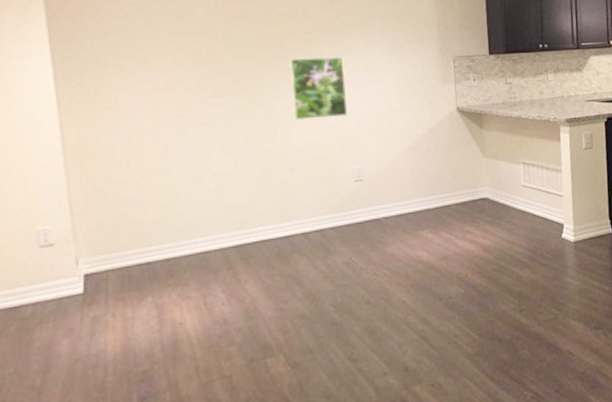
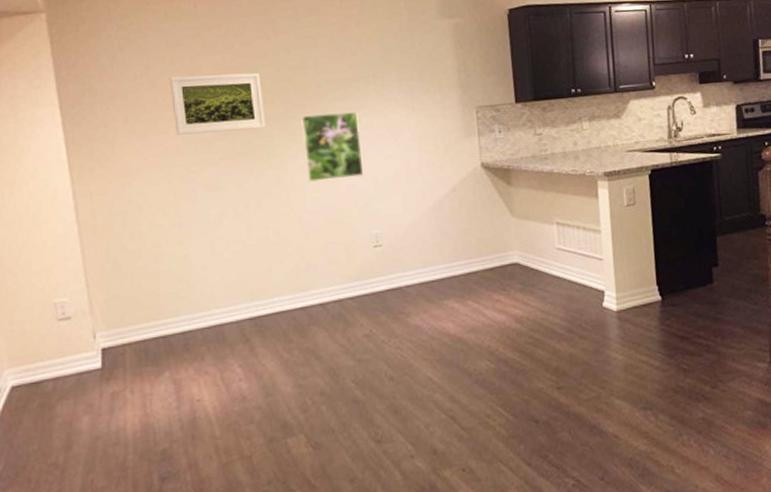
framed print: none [161,17,256,73] -> present [169,73,266,135]

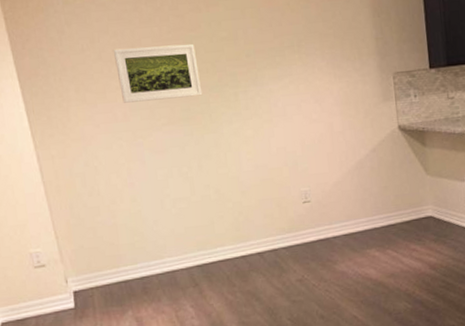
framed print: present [300,112,364,182] -> none [232,79,292,145]

